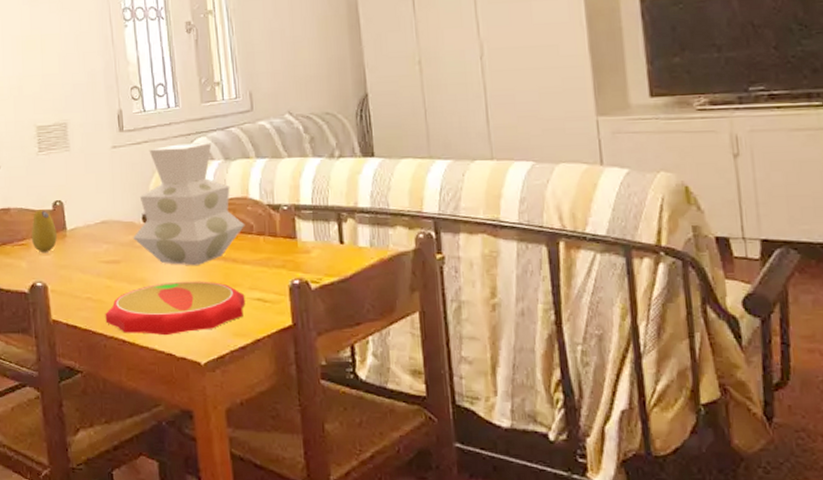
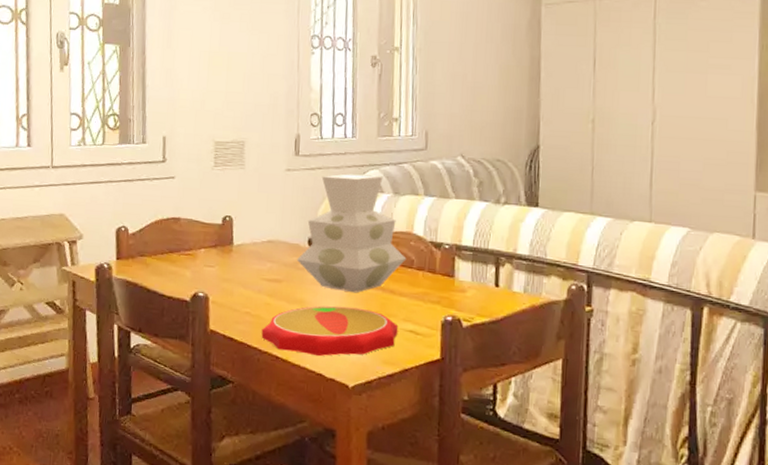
fruit: present [31,210,57,253] -> none [197,222,224,265]

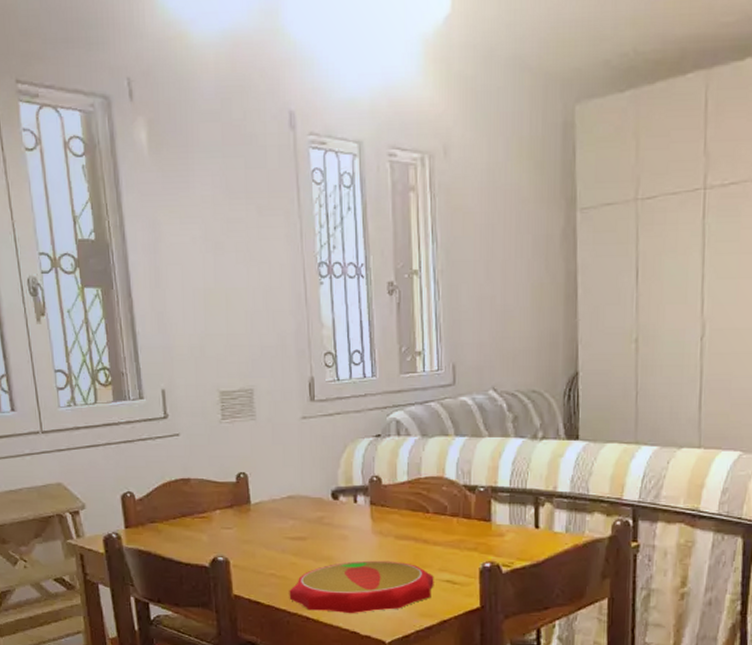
vase: present [296,174,407,293] -> none [320,417,439,546]

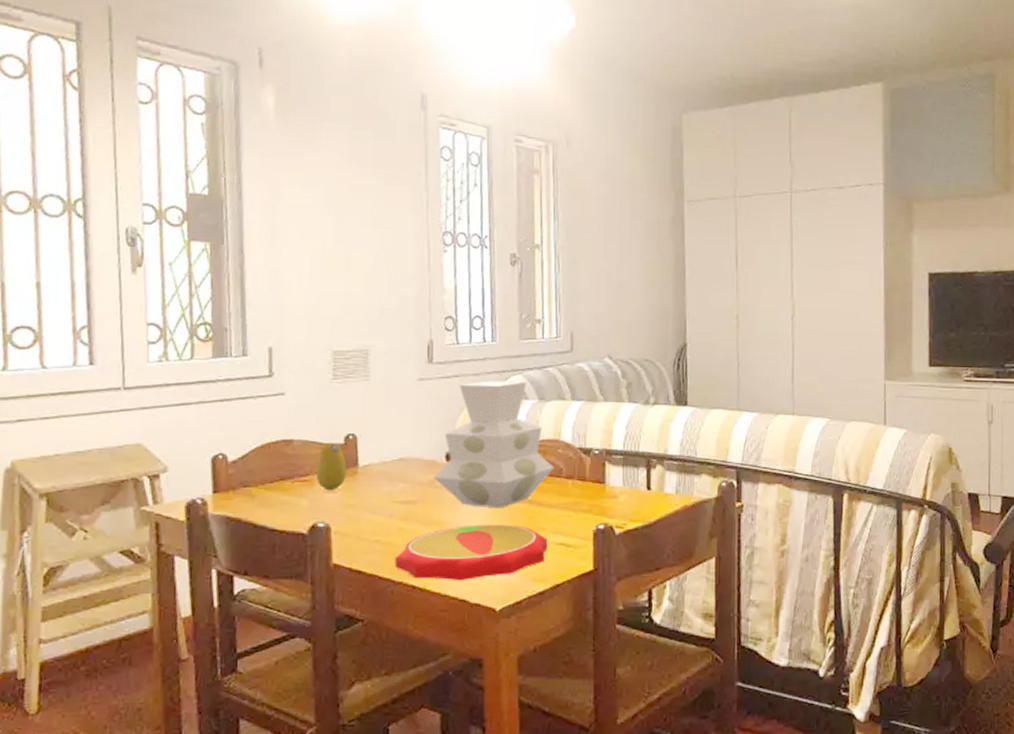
fruit: none [212,481,240,527] -> present [315,443,347,491]
vase: none [320,417,439,546] -> present [433,381,555,509]

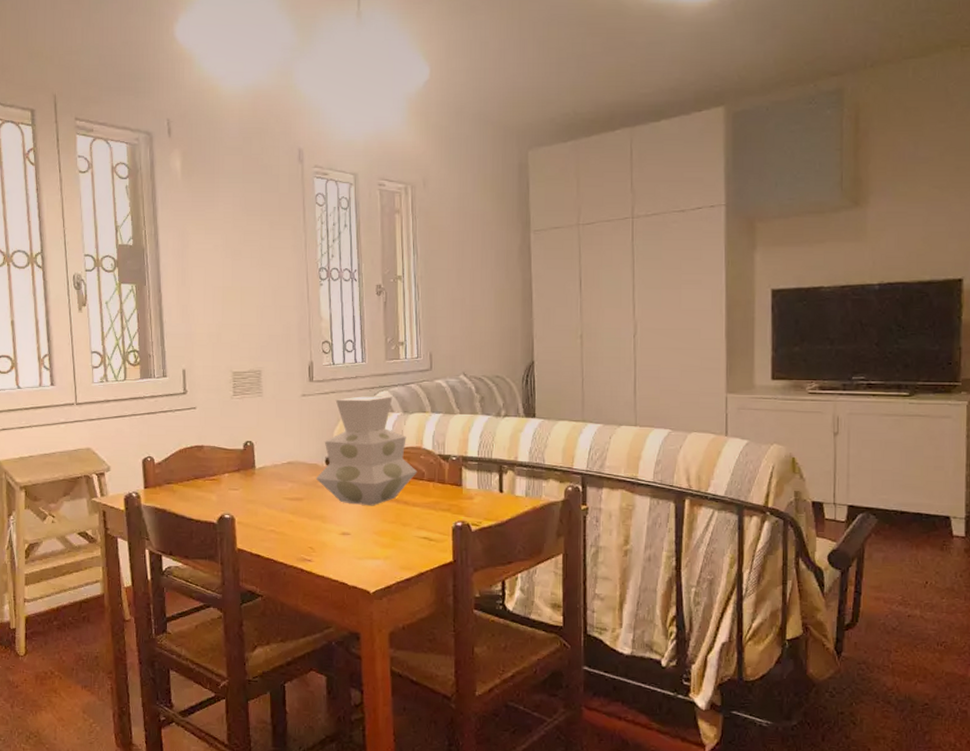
fruit: present [315,443,347,491] -> none [222,449,246,488]
plate: present [394,524,548,581] -> none [286,519,413,567]

